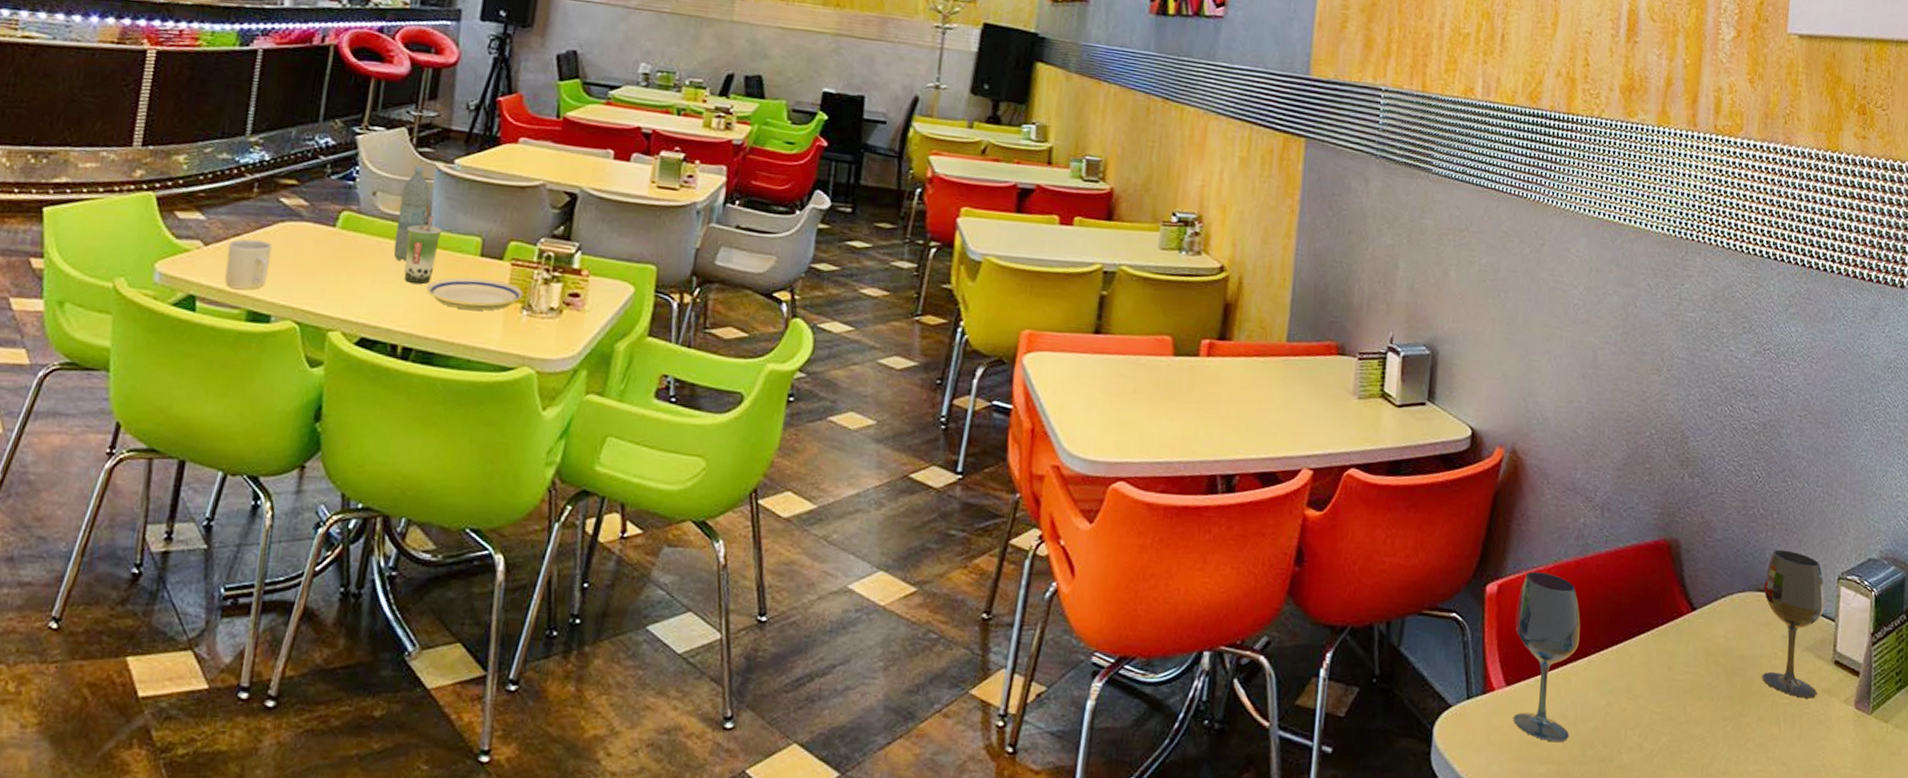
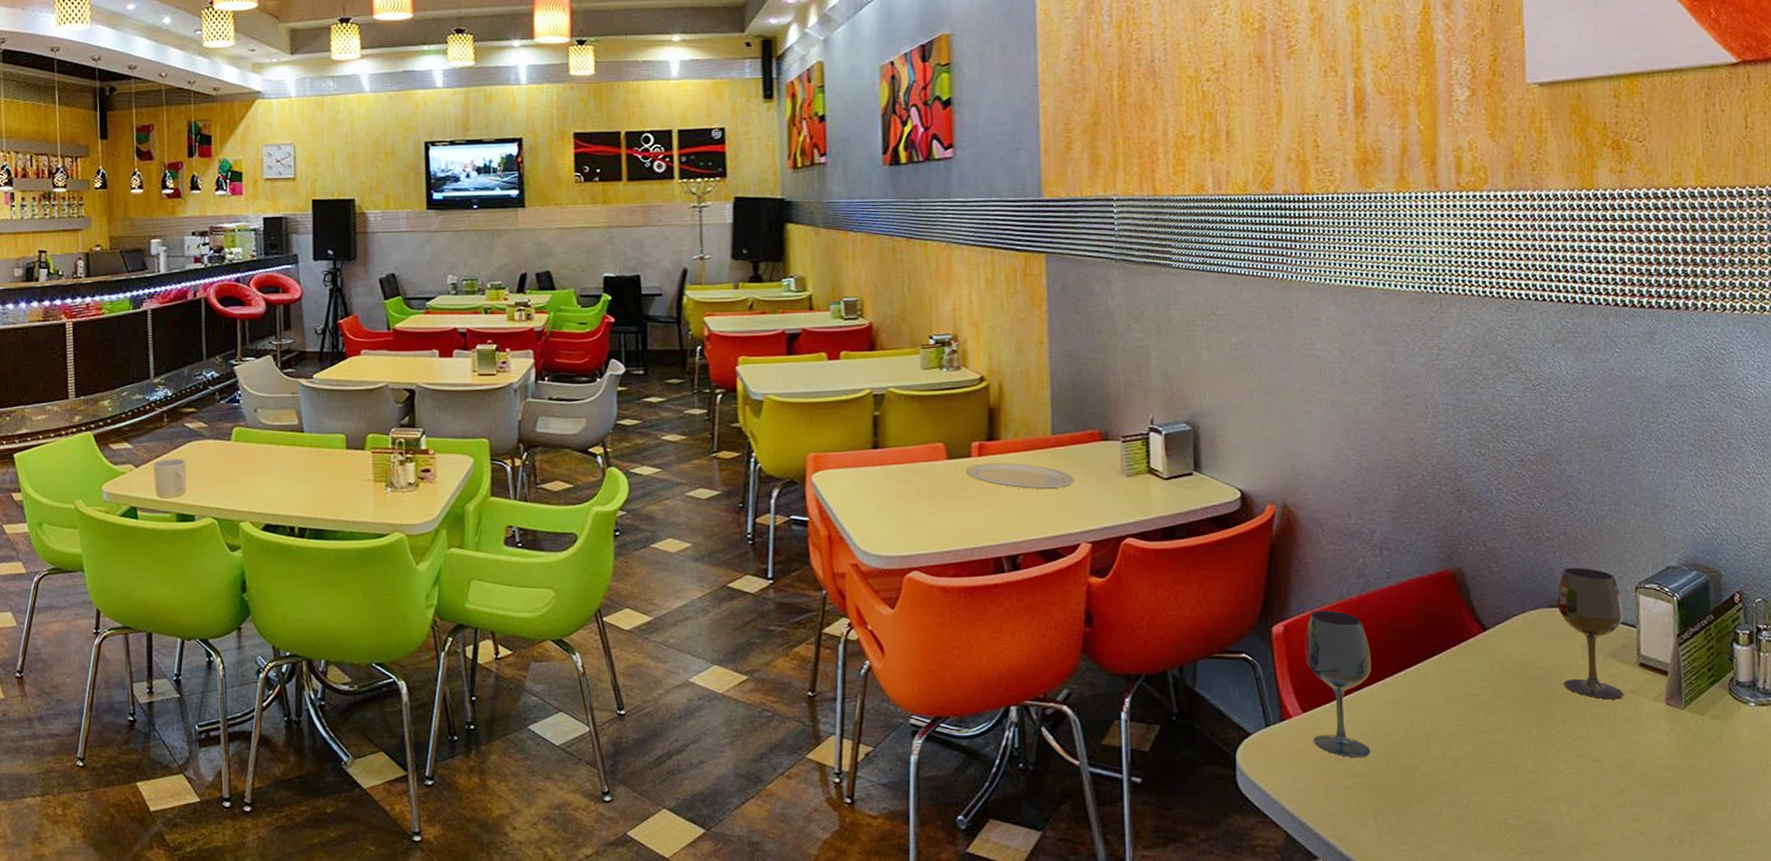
water bottle: present [393,165,430,262] -> none [276,384,299,462]
beverage cup: present [404,215,443,284] -> none [286,421,313,477]
plate: present [426,277,524,311] -> none [309,466,385,492]
plate: none [1192,365,1305,403] -> present [967,463,1075,489]

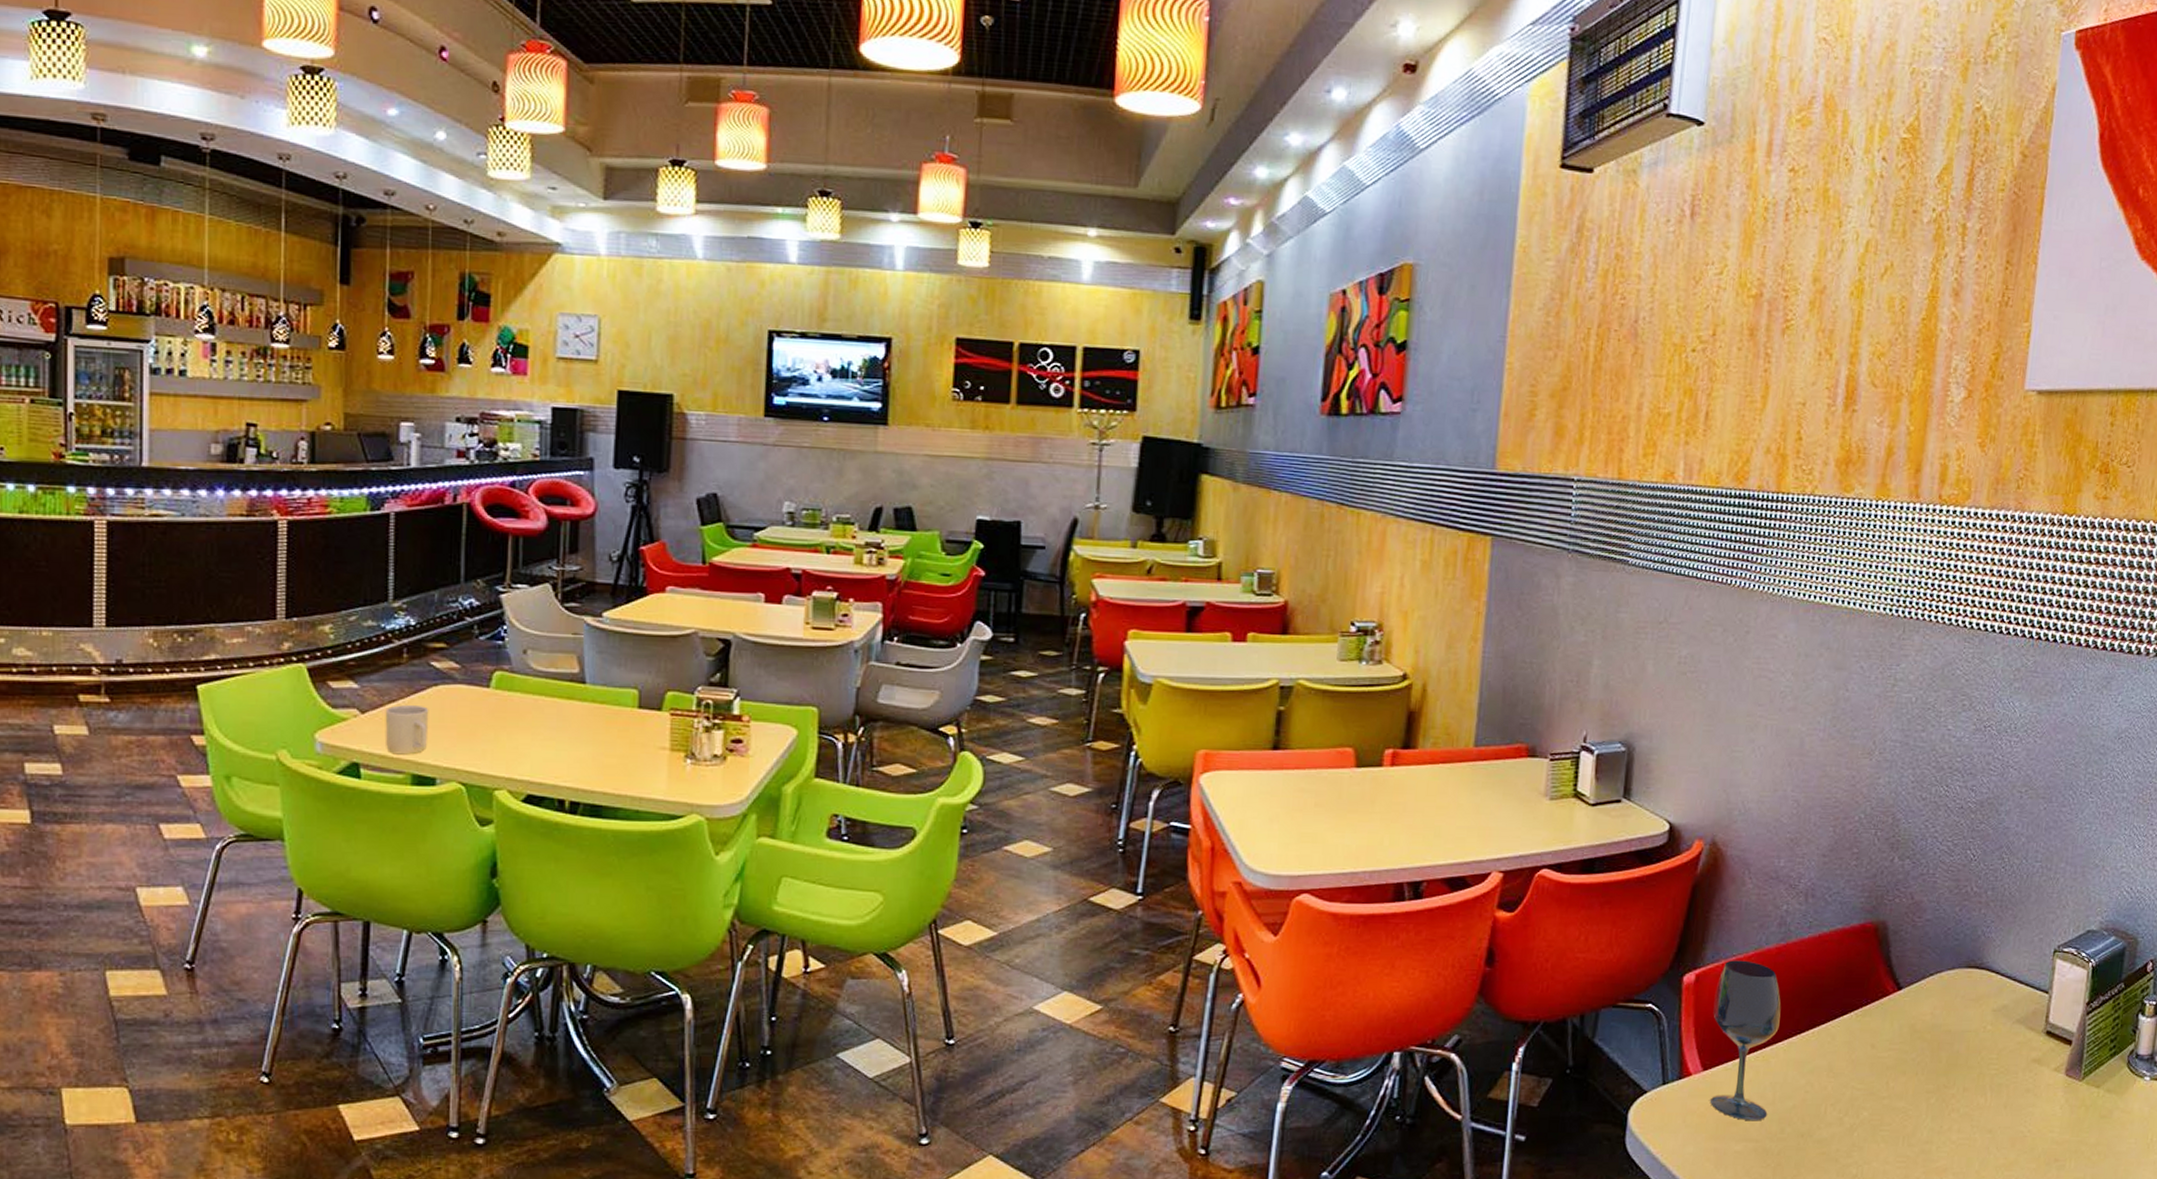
plate: present [967,463,1075,489] -> none [1376,774,1494,808]
wine glass: present [1557,567,1624,700] -> none [1969,926,2039,1068]

